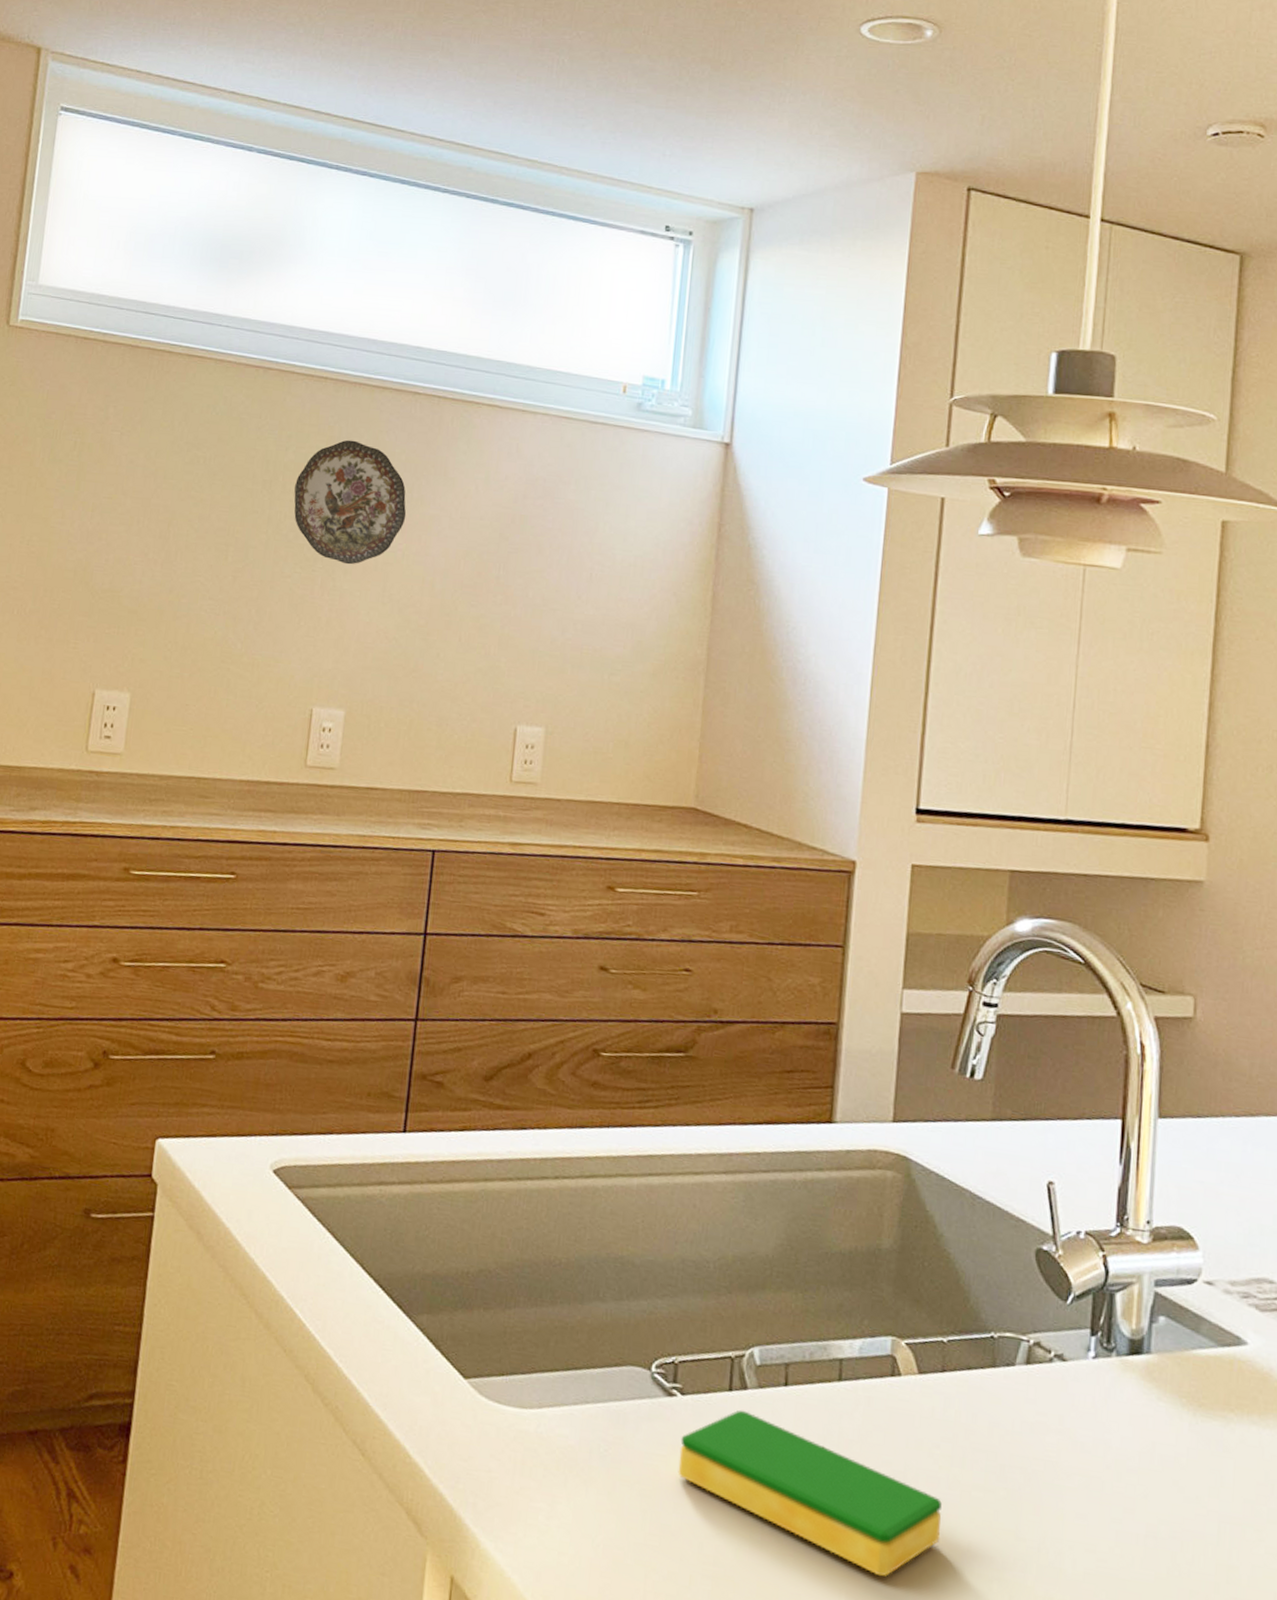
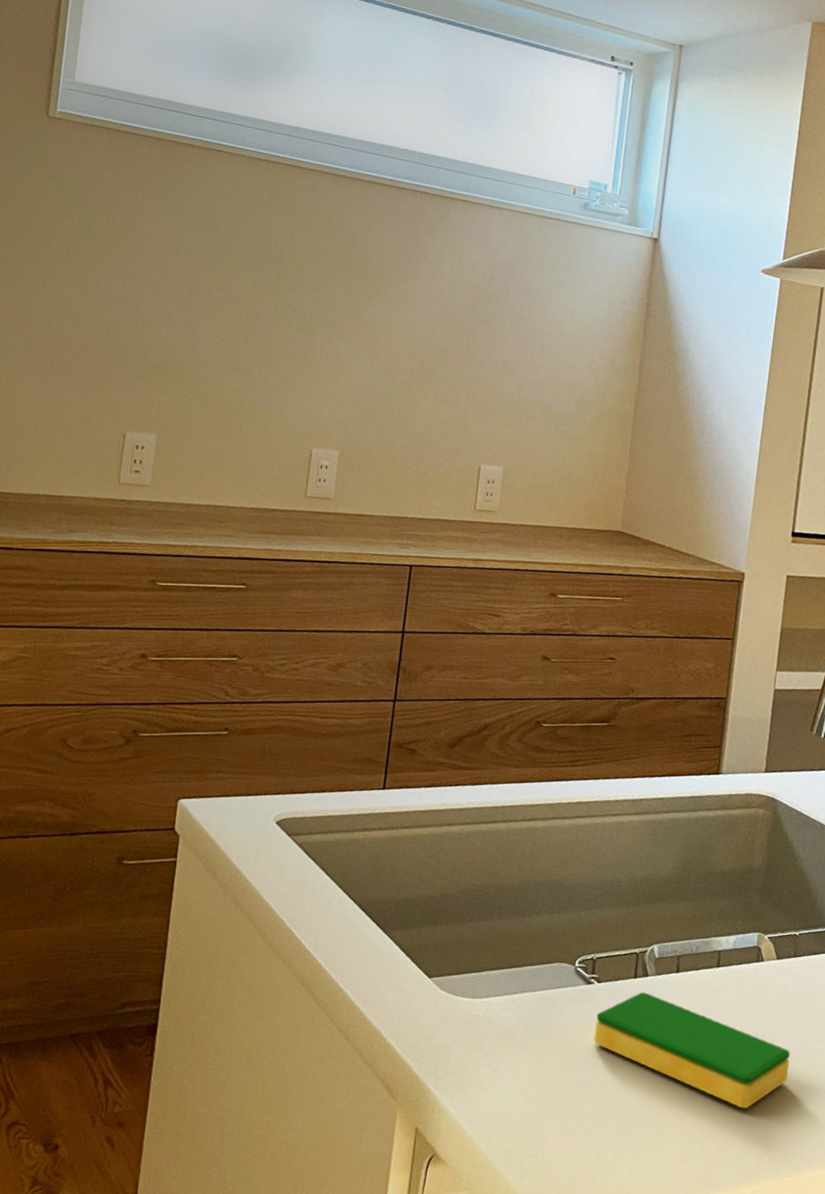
decorative plate: present [294,439,406,565] -> none [298,225,393,331]

